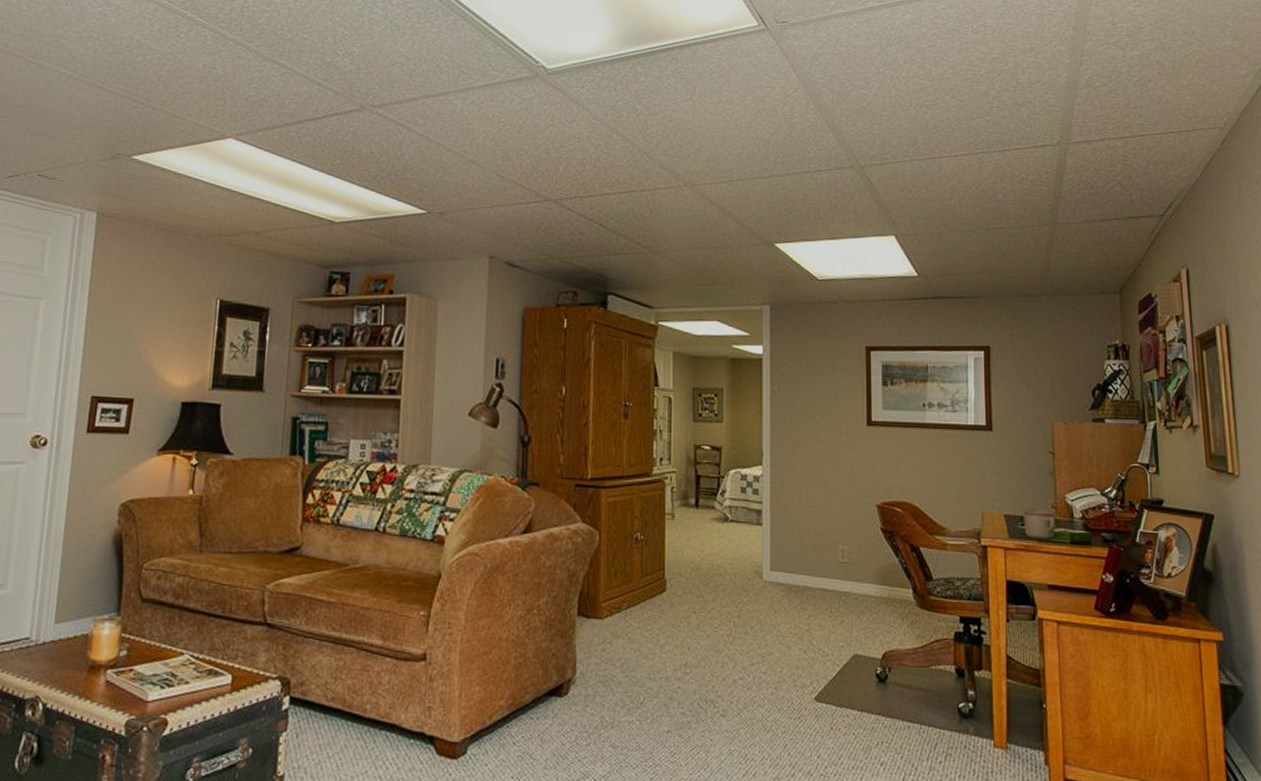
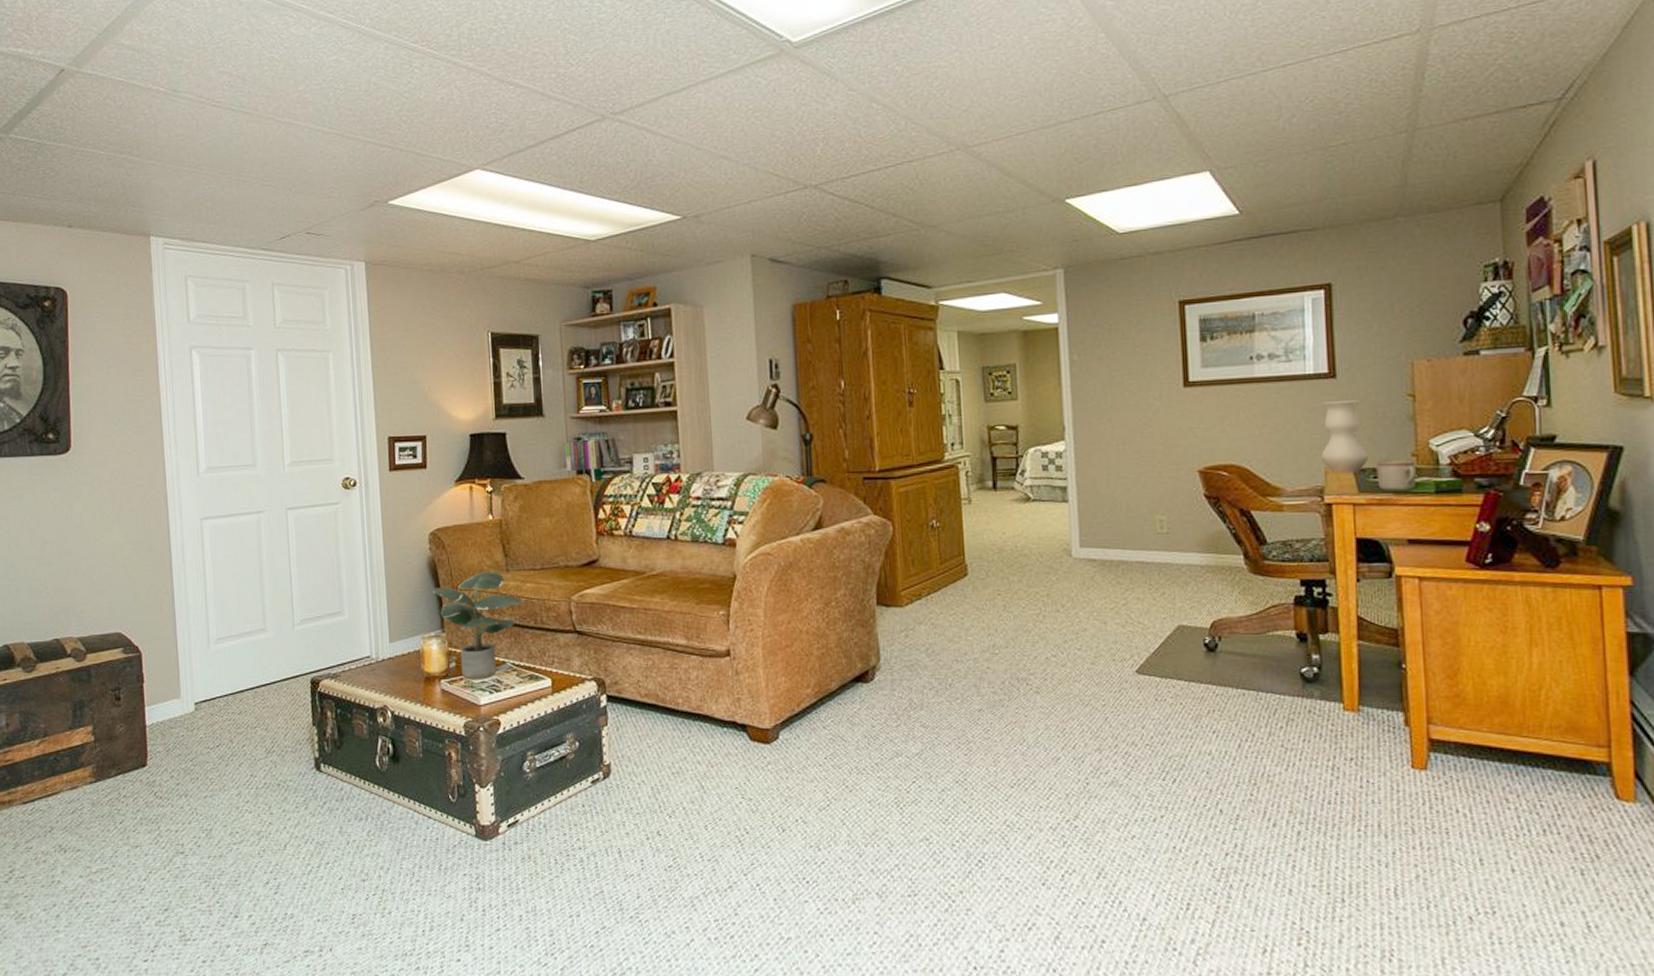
potted plant: none [109,550,215,673] -> present [428,570,525,680]
books: none [280,418,339,453] -> present [565,437,622,471]
vase: none [978,451,1018,520] -> present [1320,400,1369,474]

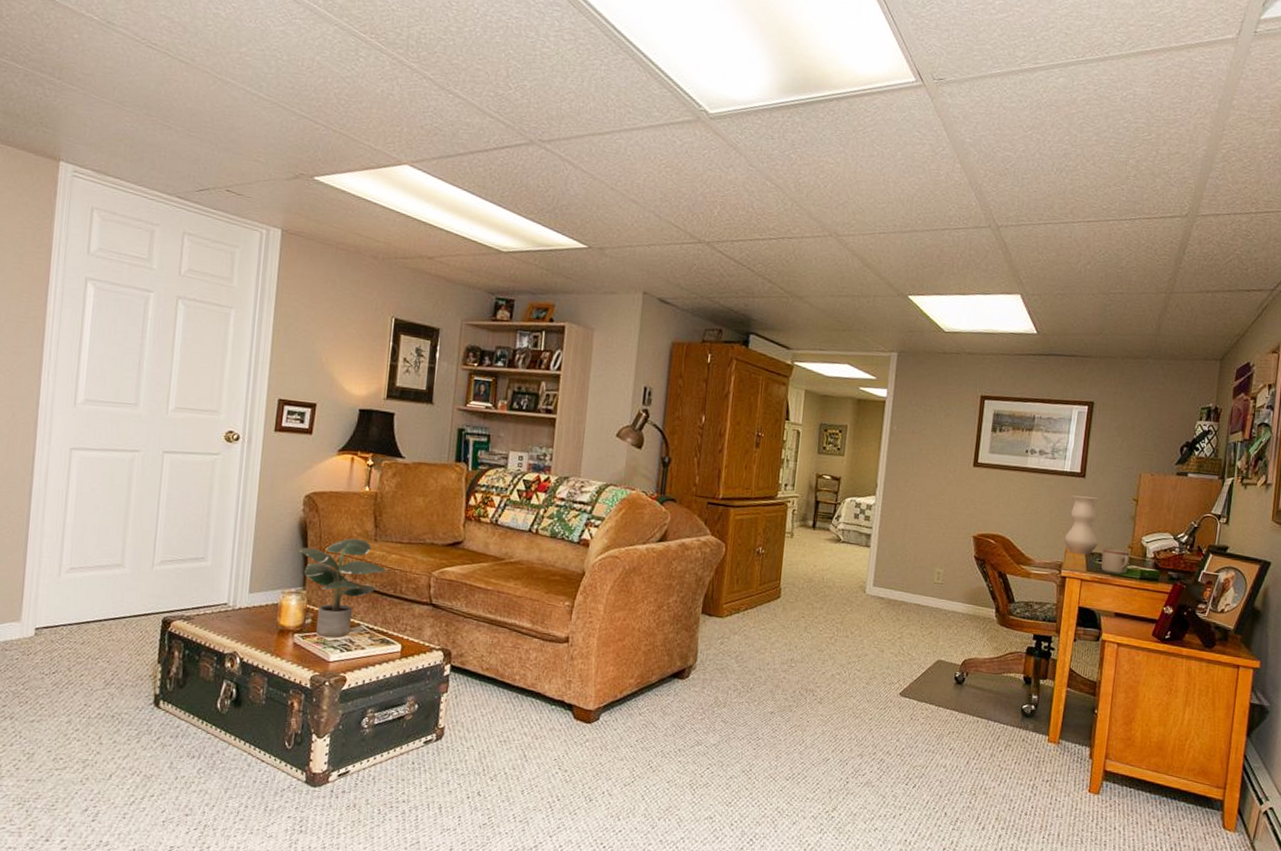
books: present [565,437,622,471] -> none [446,429,499,462]

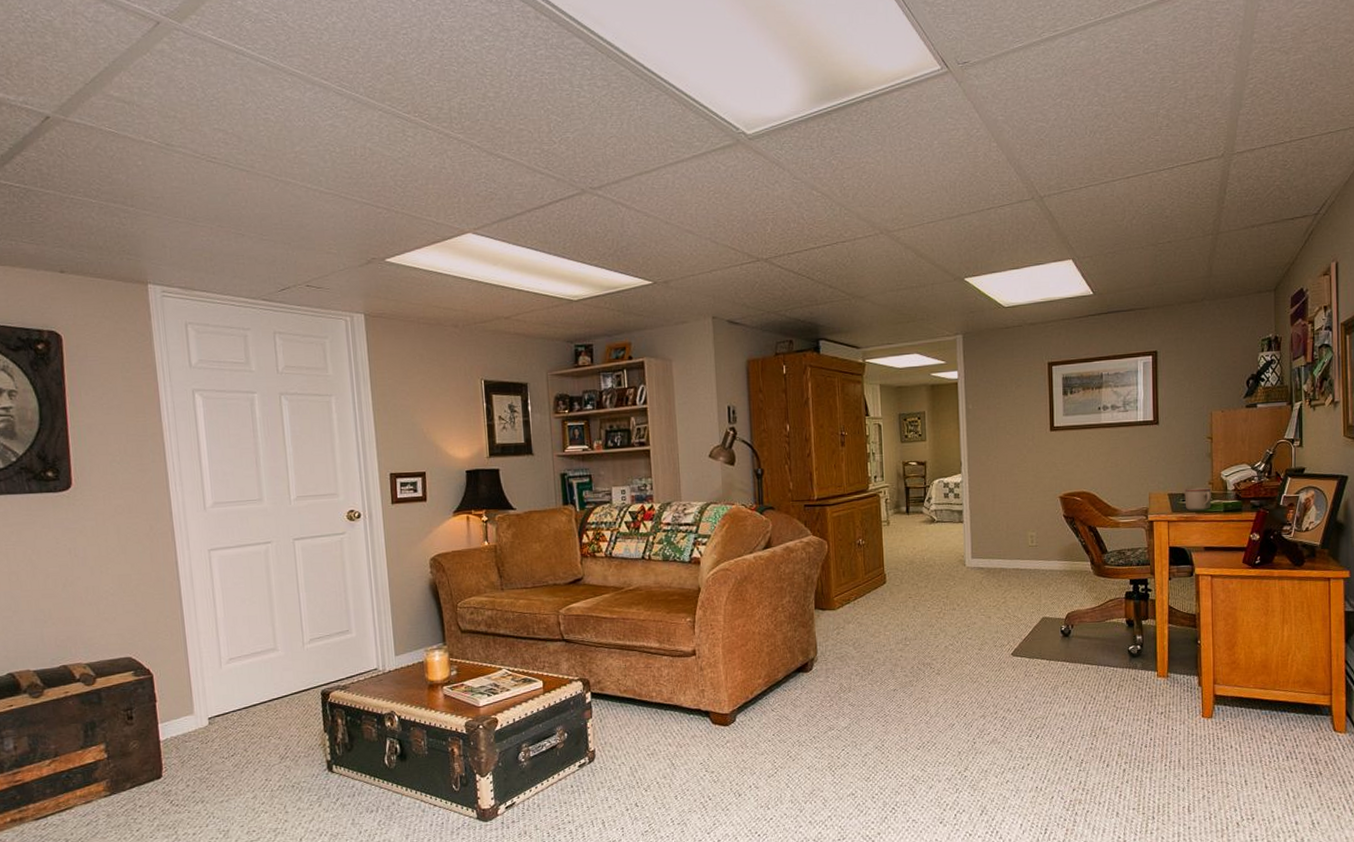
potted plant: present [295,538,388,639] -> none [430,590,518,686]
vase: present [1064,495,1100,556] -> none [1146,441,1180,498]

